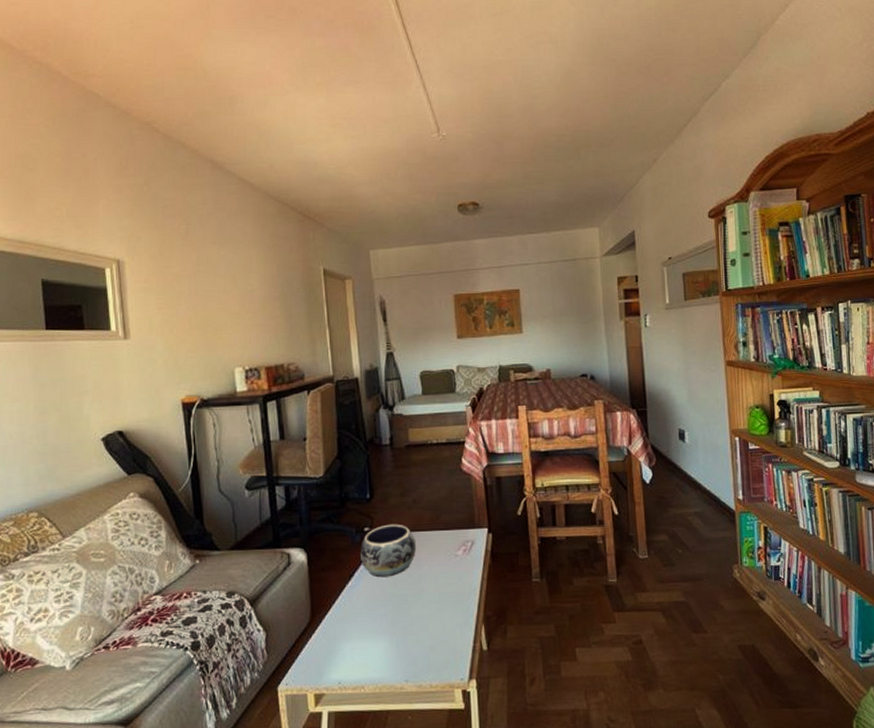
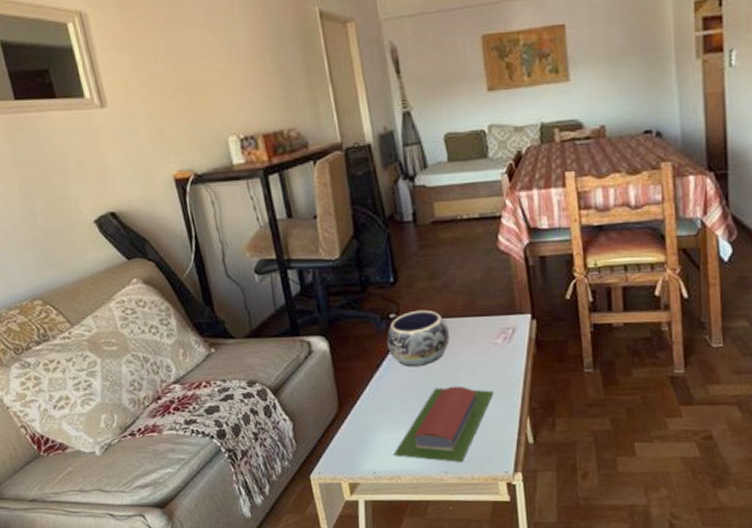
architectural model: none [359,595,453,671] -> present [393,386,493,463]

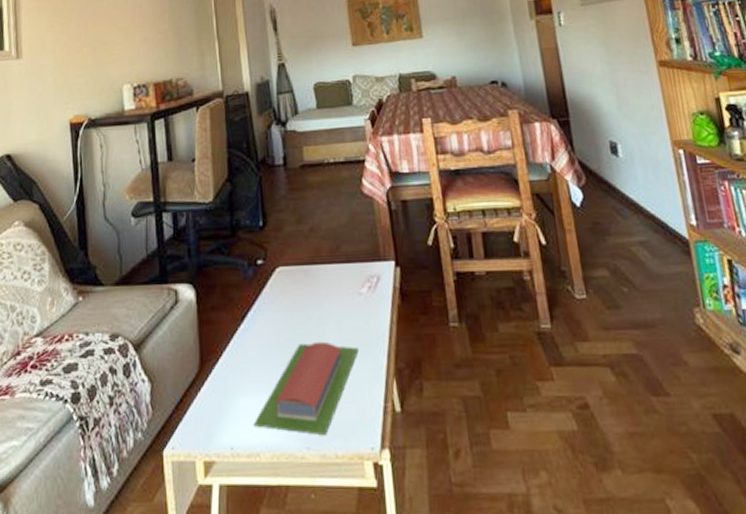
decorative bowl: present [387,310,449,367] -> none [253,255,315,319]

